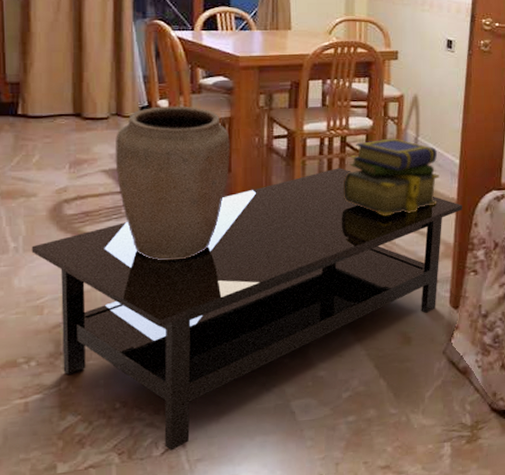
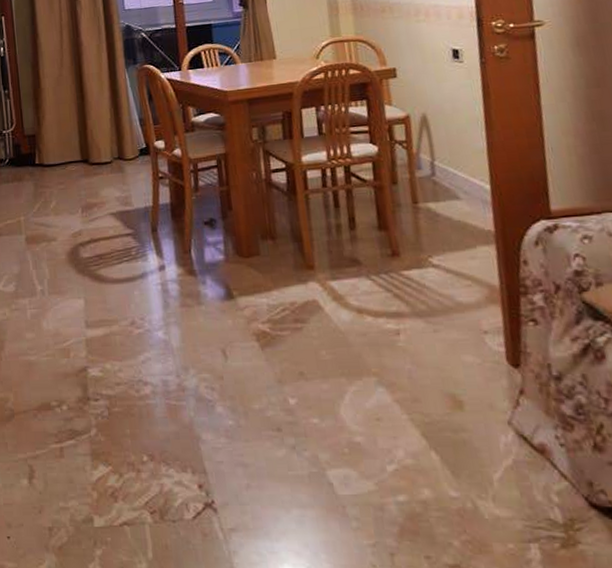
coffee table: present [31,168,463,451] -> none [55,200,505,515]
vase: present [115,106,230,261] -> none [120,145,230,305]
stack of books: present [343,138,439,216] -> none [353,164,470,254]

